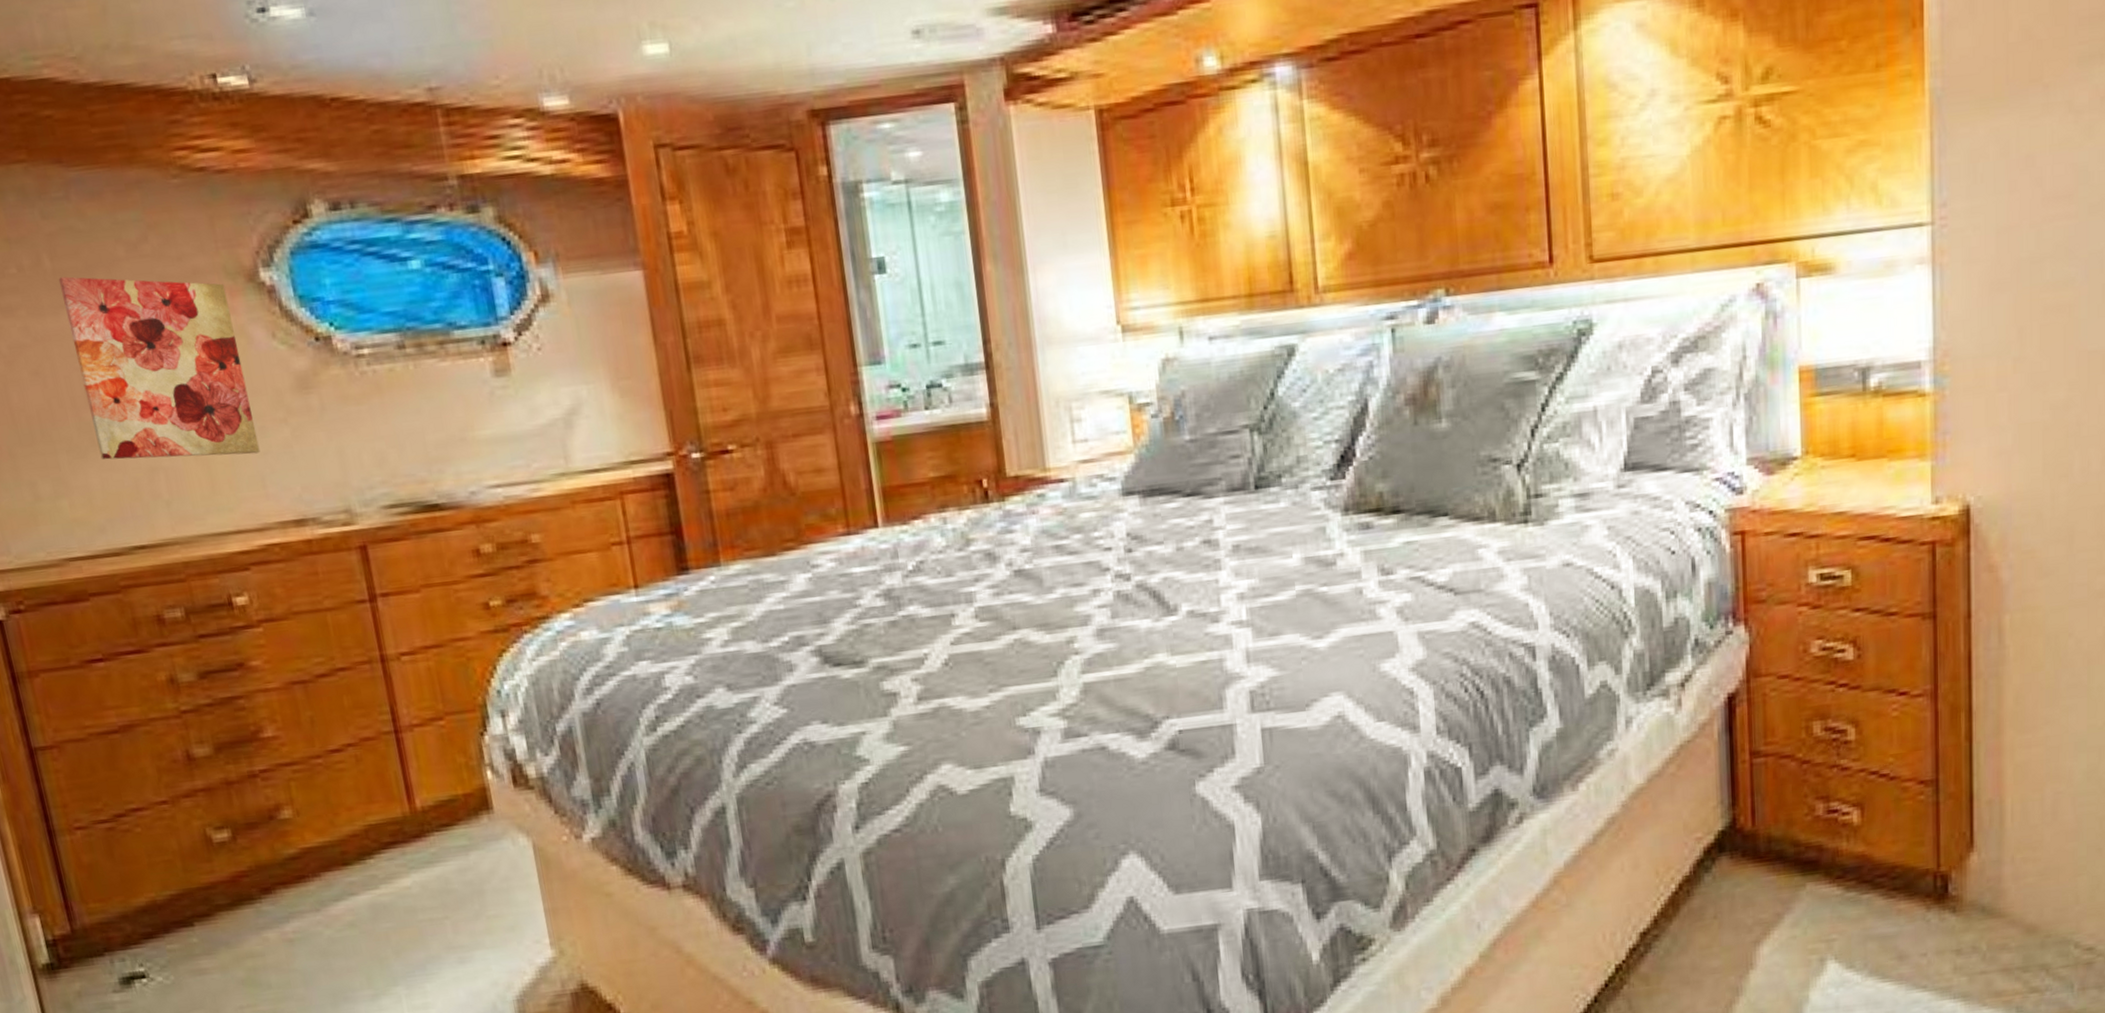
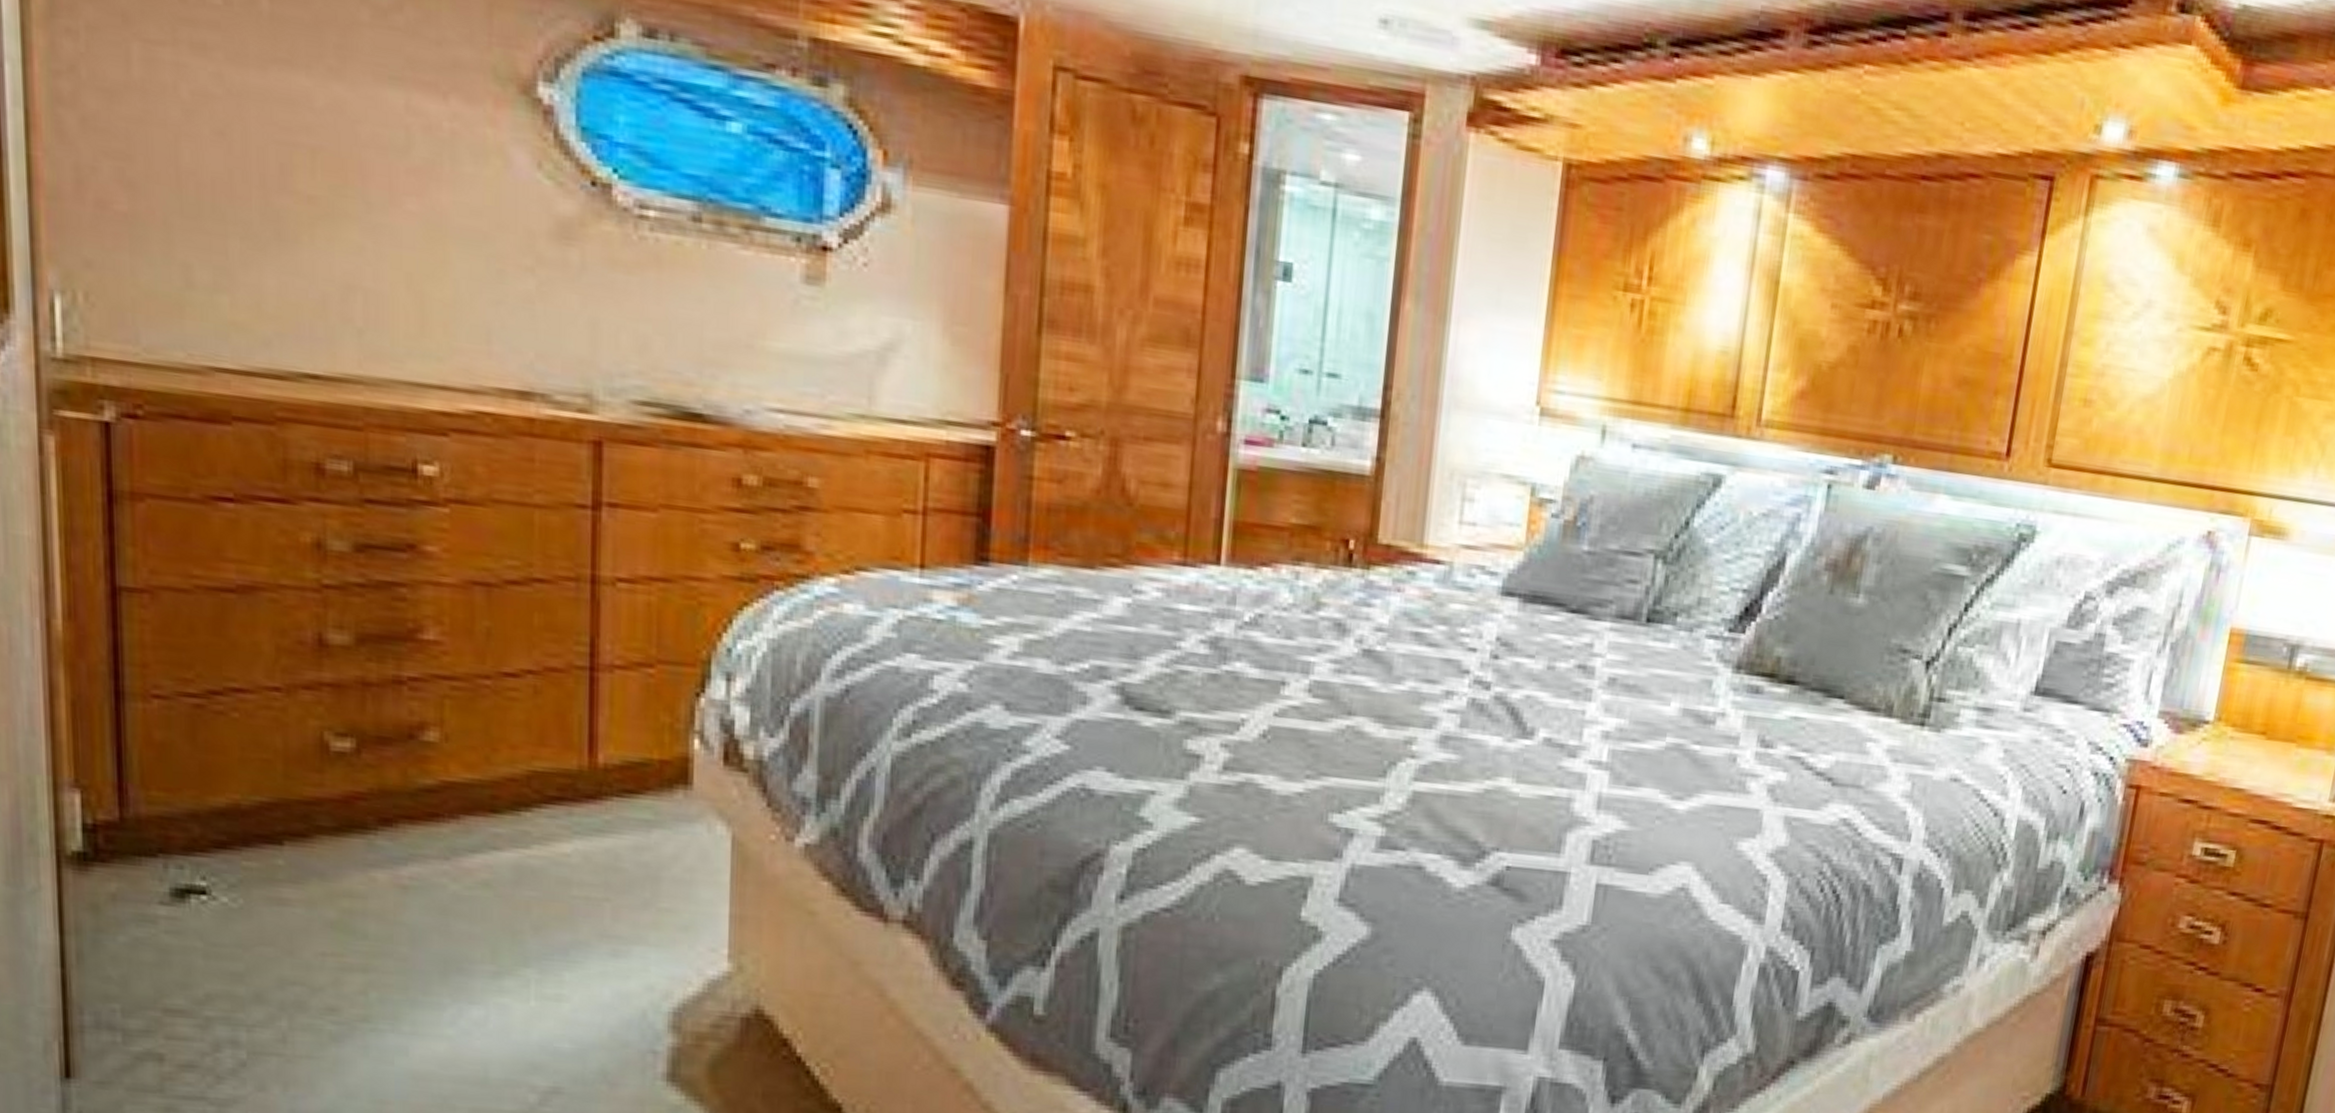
wall art: present [58,276,260,460] -> none [275,25,493,301]

